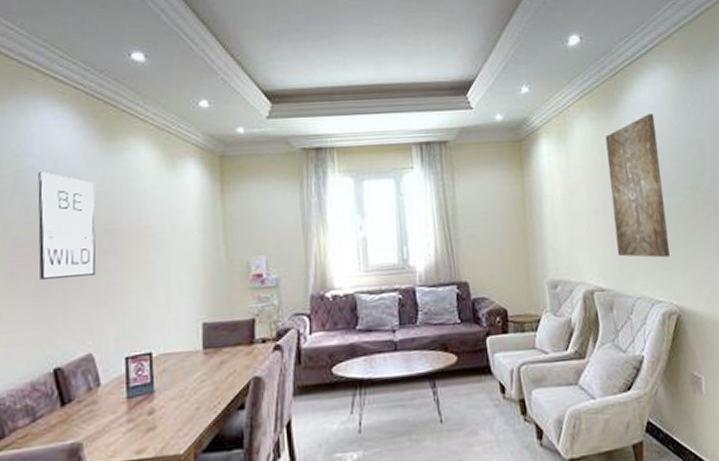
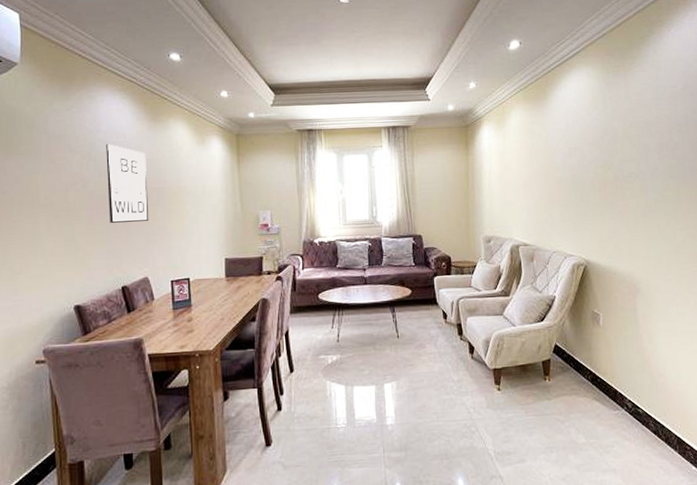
wall art: present [605,113,670,258] -> none [535,106,582,222]

